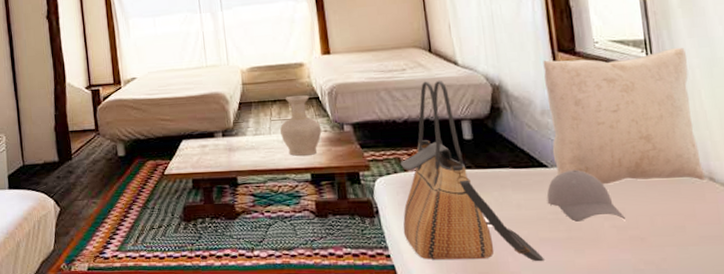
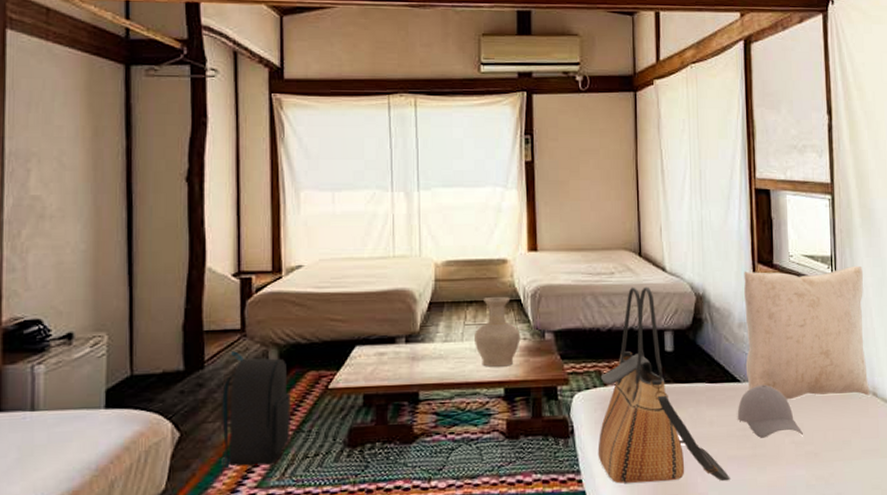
backpack: none [86,146,139,236] -> present [221,351,291,469]

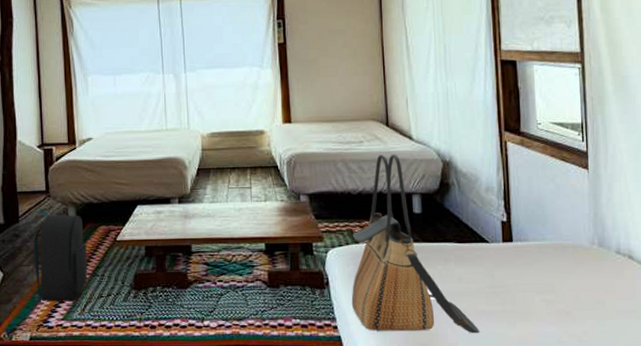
vase: present [475,296,521,367] -> none [238,163,278,225]
baseball cap: present [737,384,803,438] -> none [486,245,554,295]
pillow: present [744,265,871,400] -> none [490,132,626,261]

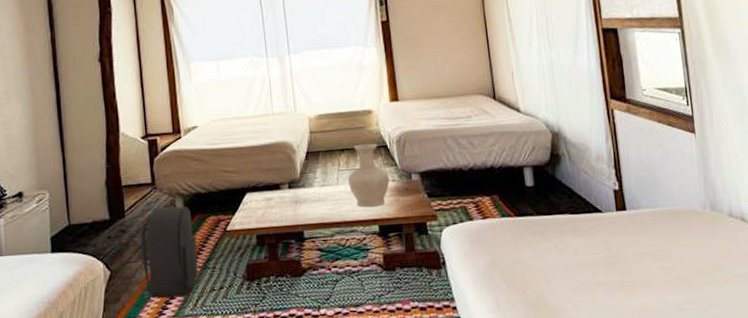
vase: none [238,163,278,225] -> present [348,143,390,207]
tote bag: present [351,154,480,334] -> none [466,127,600,310]

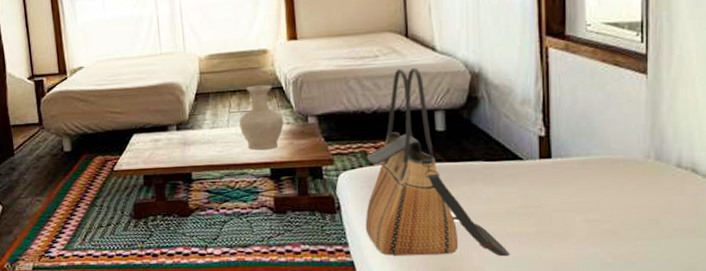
backpack: present [141,201,199,301] -> none [30,141,87,235]
tote bag: none [466,127,600,310] -> present [365,67,510,257]

